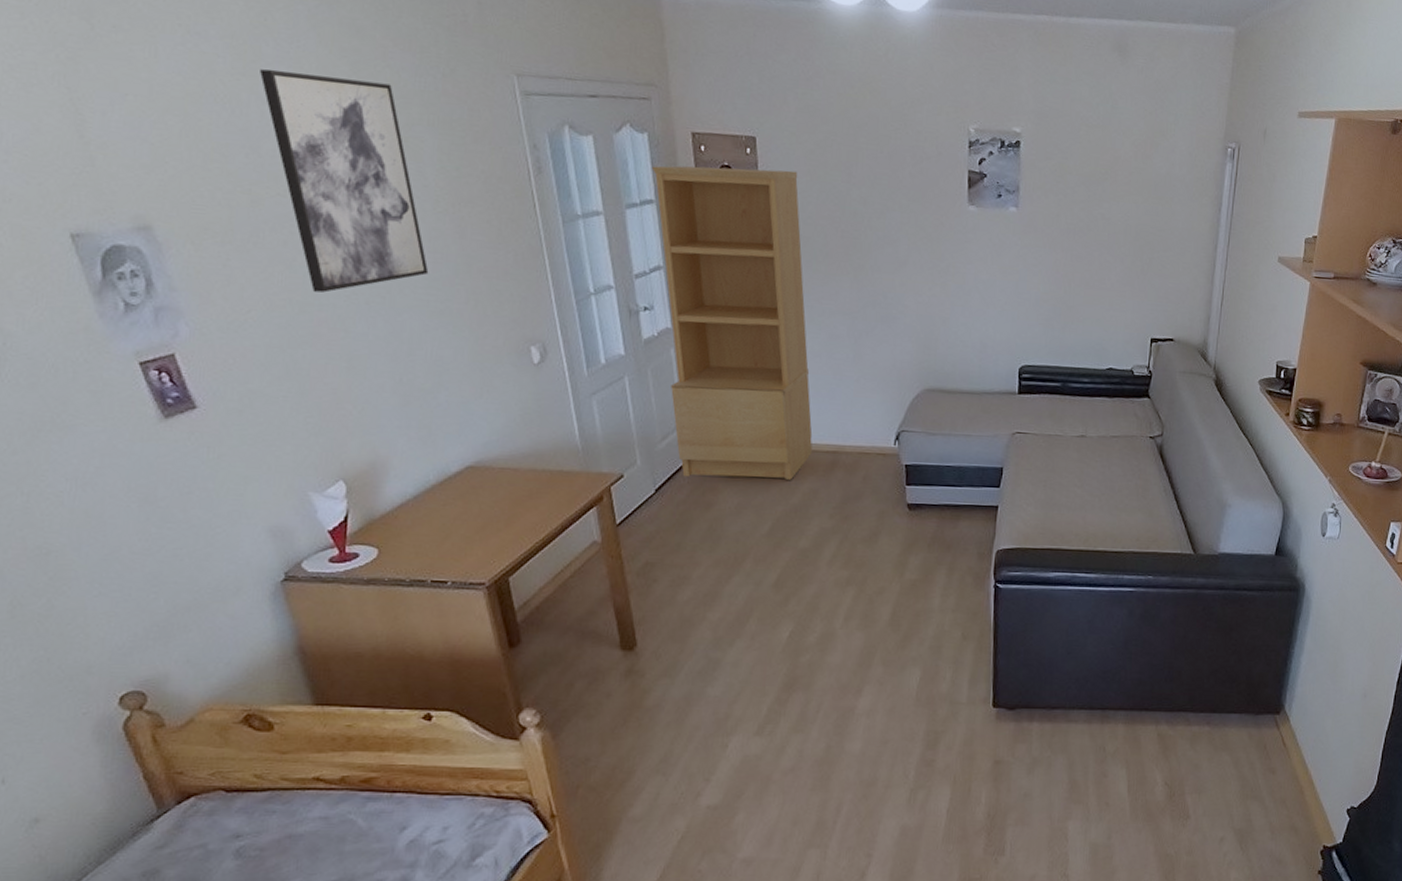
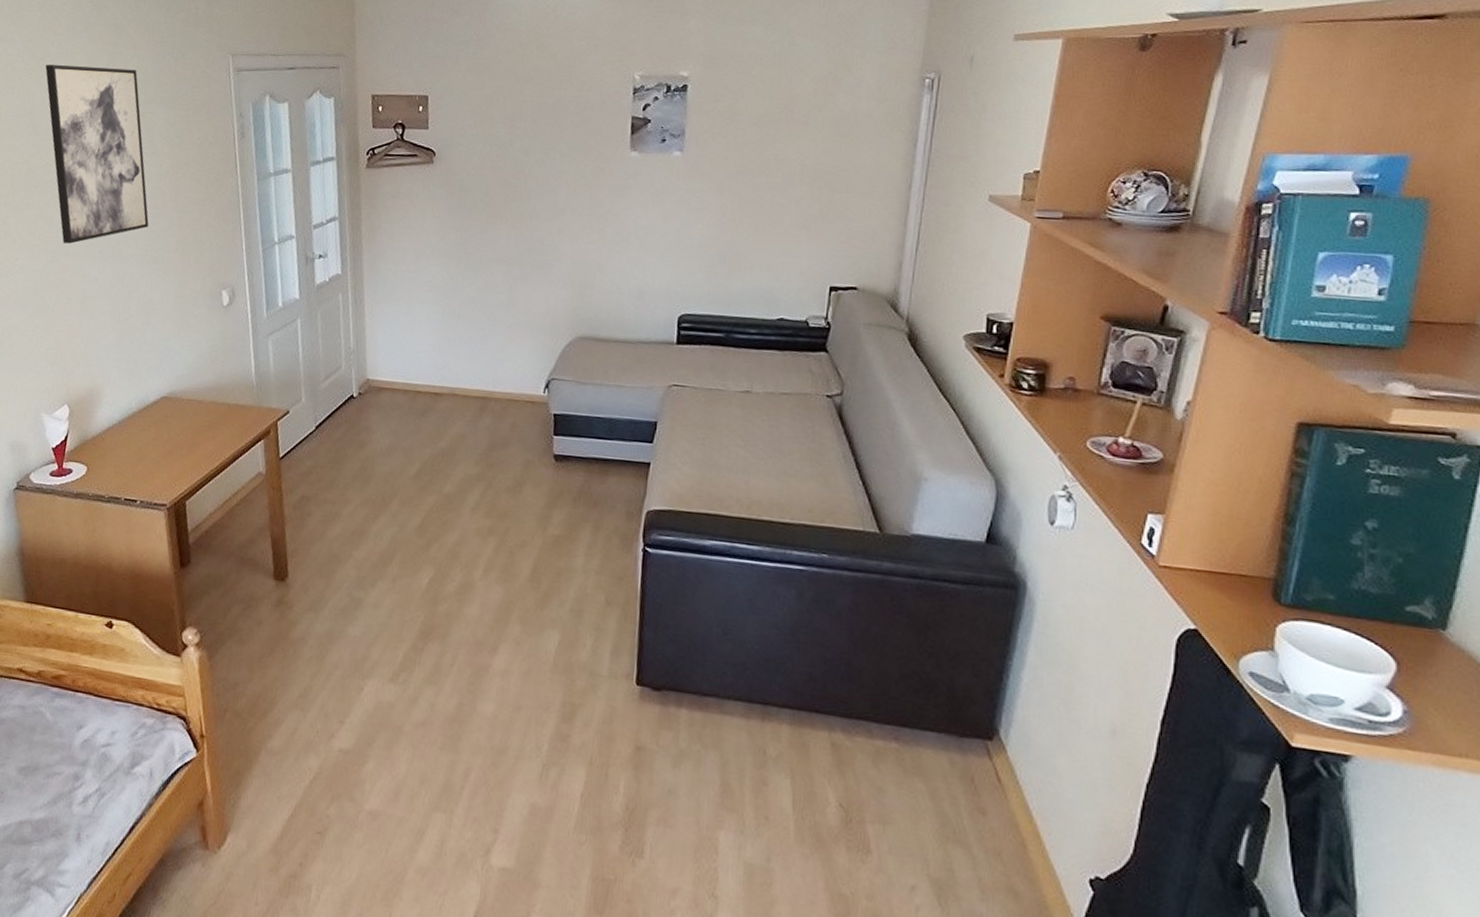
bookcase: present [652,165,813,480] -> none [336,125,465,424]

